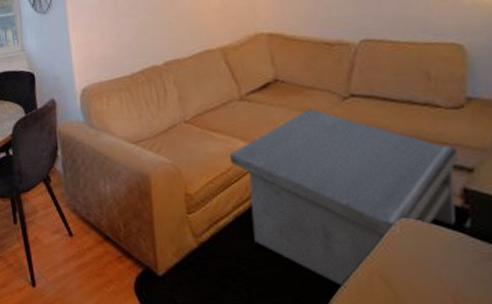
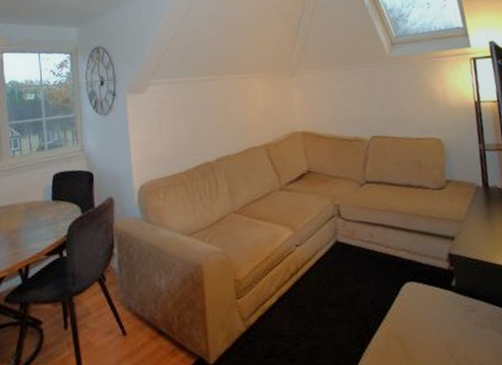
coffee table: present [230,108,458,288] -> none [273,194,445,351]

